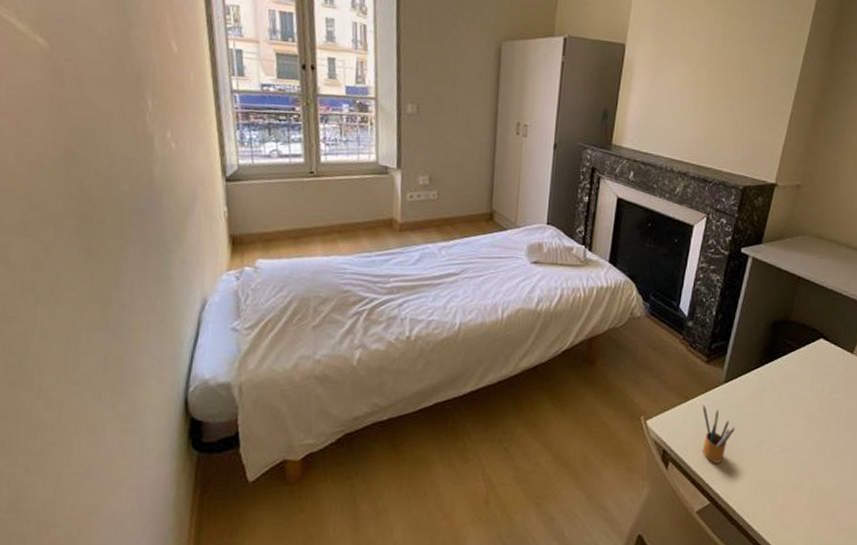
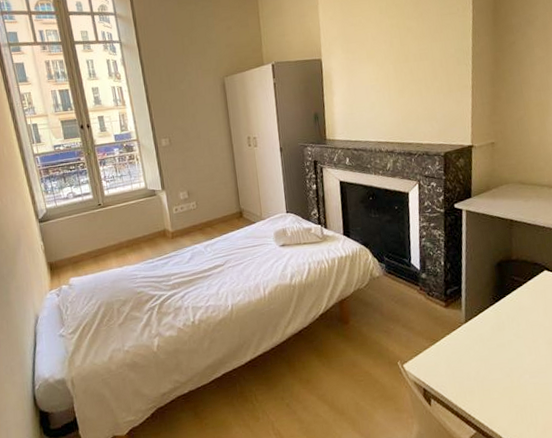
pencil box: present [702,404,736,463] -> none [450,343,485,395]

